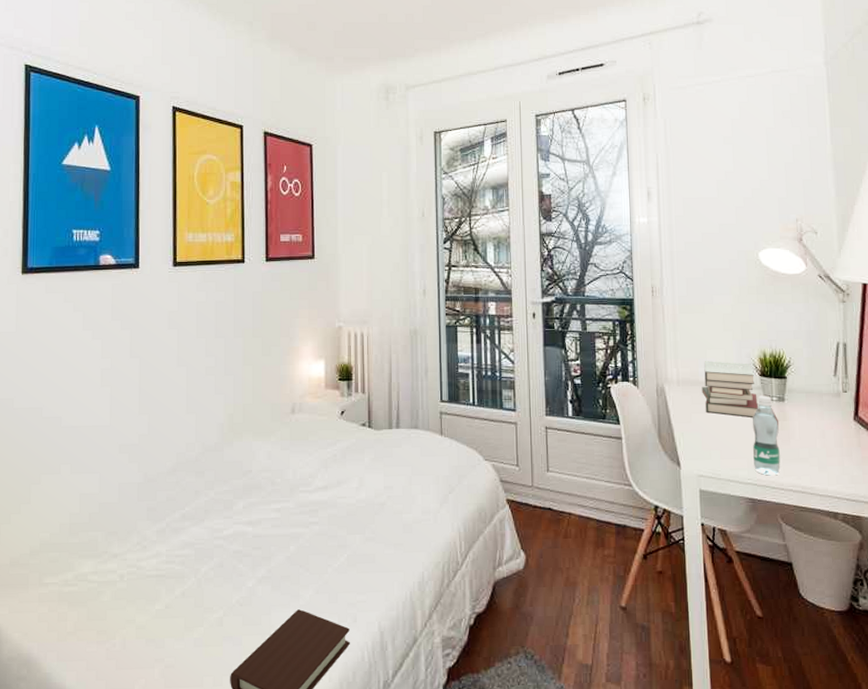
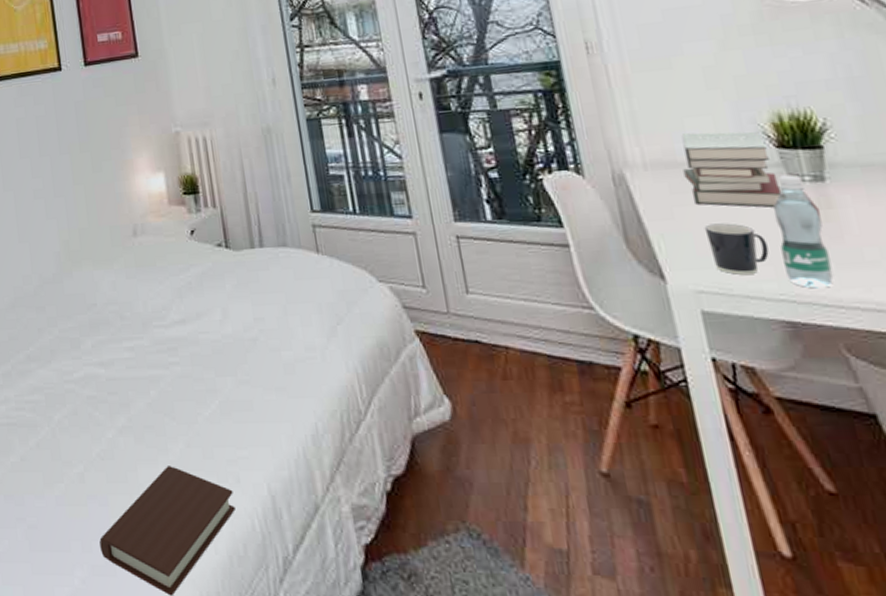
mug: none [709,427,745,464] -> present [704,223,769,275]

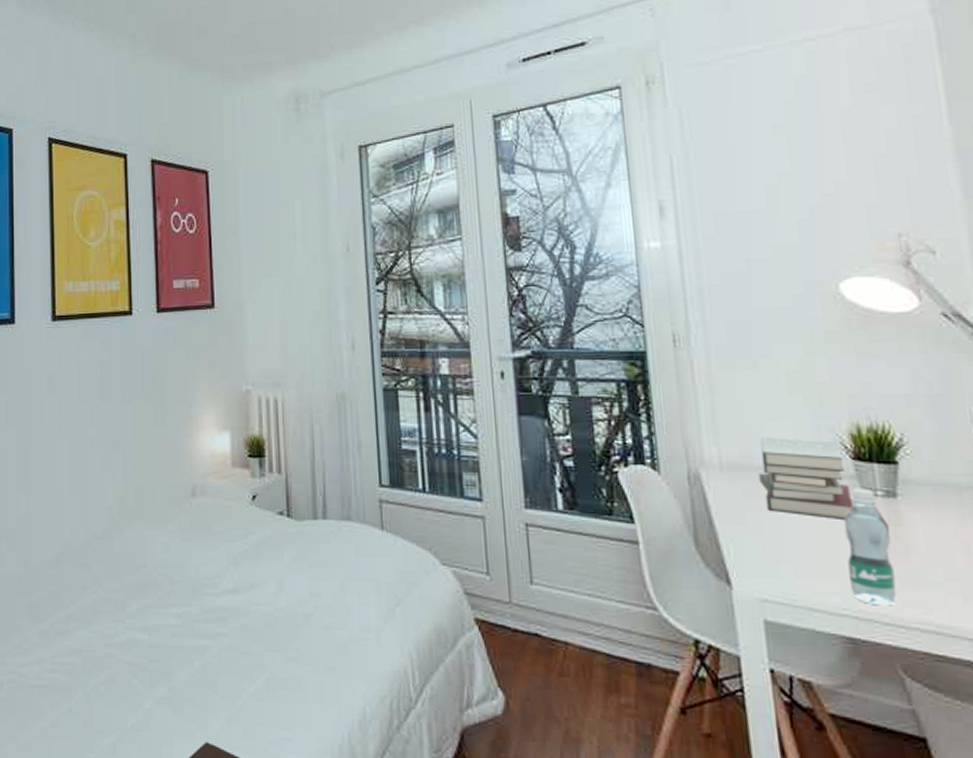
mug: present [704,223,769,275] -> none [774,532,836,586]

